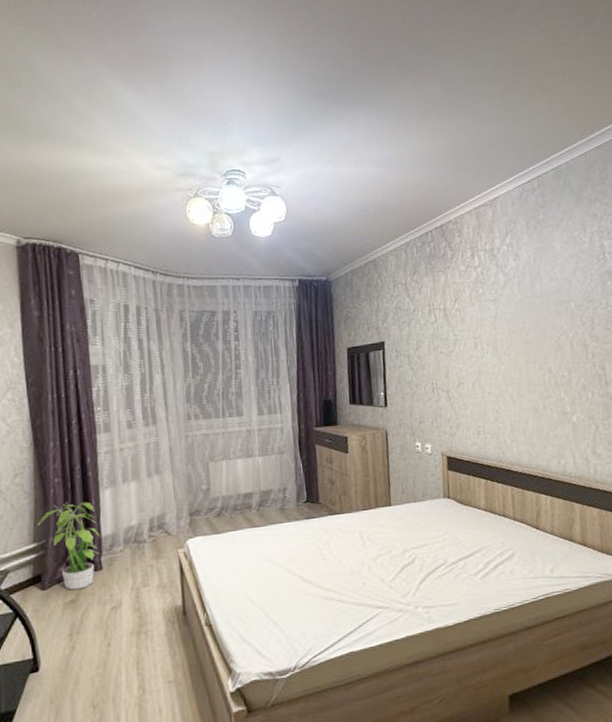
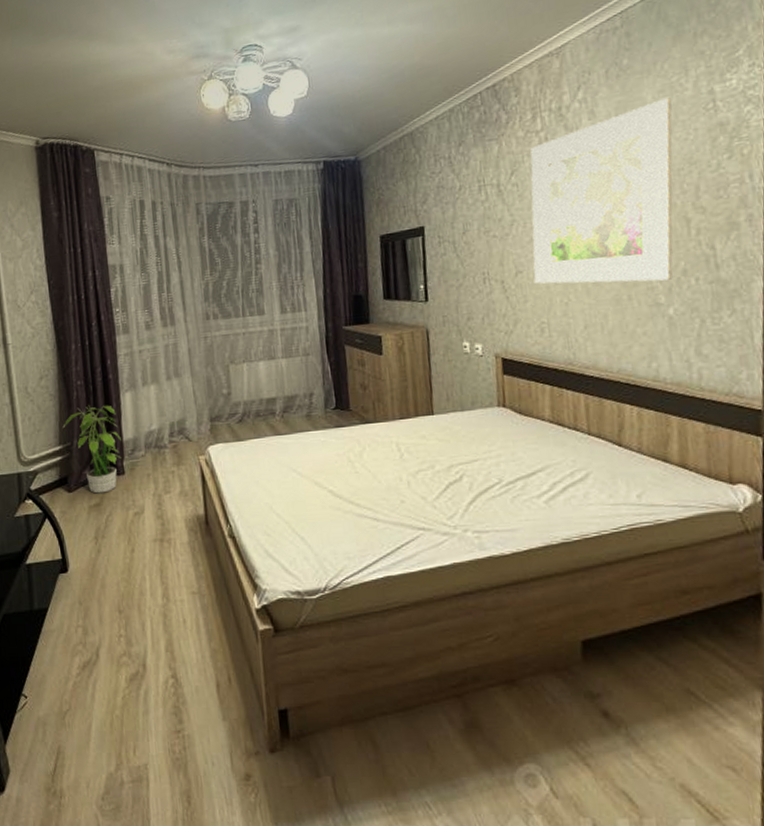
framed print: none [470,248,576,394] -> present [530,98,673,284]

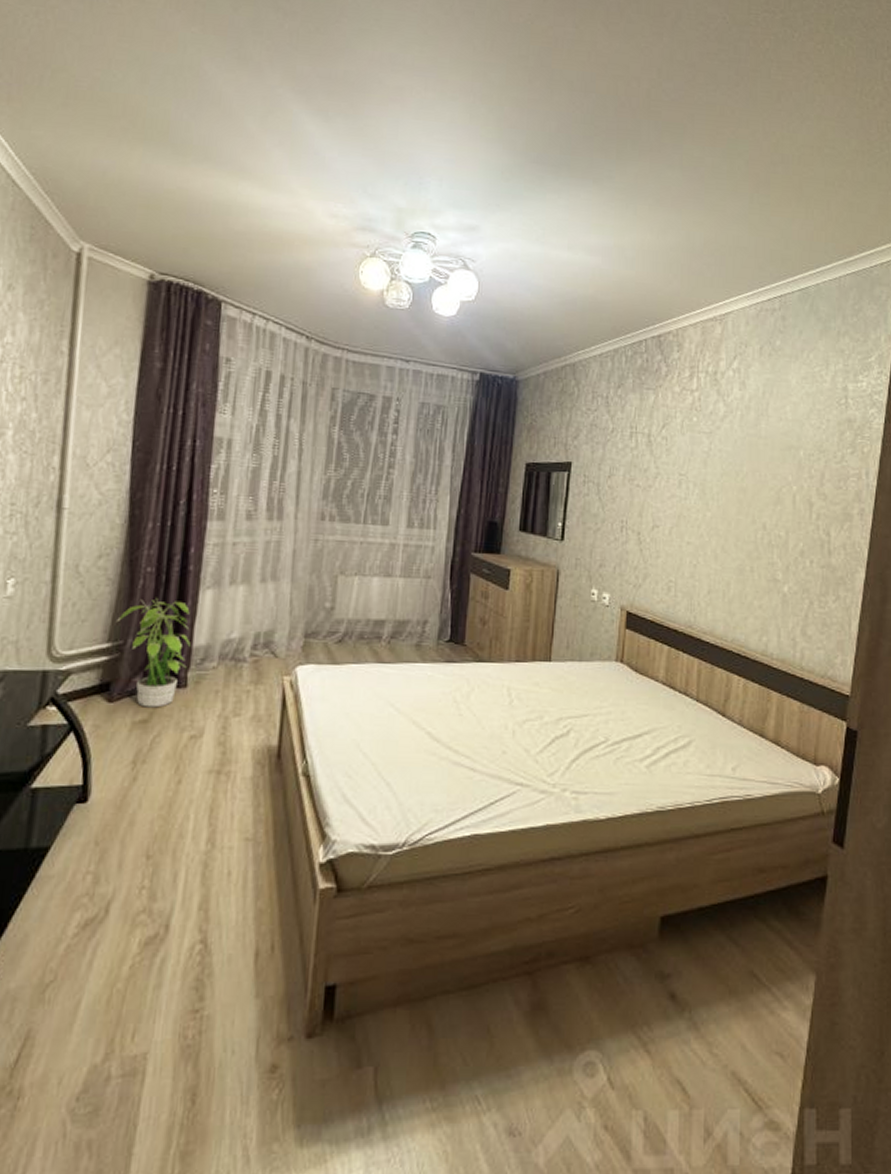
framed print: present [530,98,673,284] -> none [668,385,812,558]

